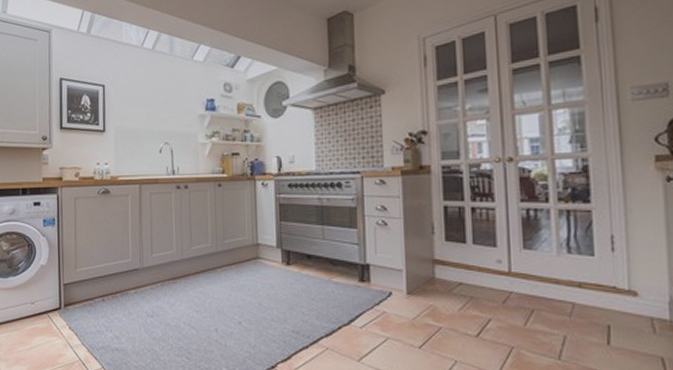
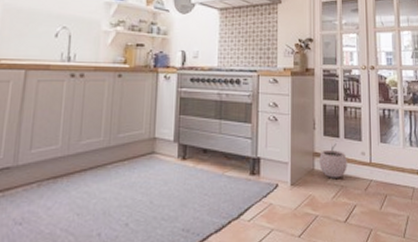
plant pot: none [441,249,478,288] -> present [319,143,347,178]

